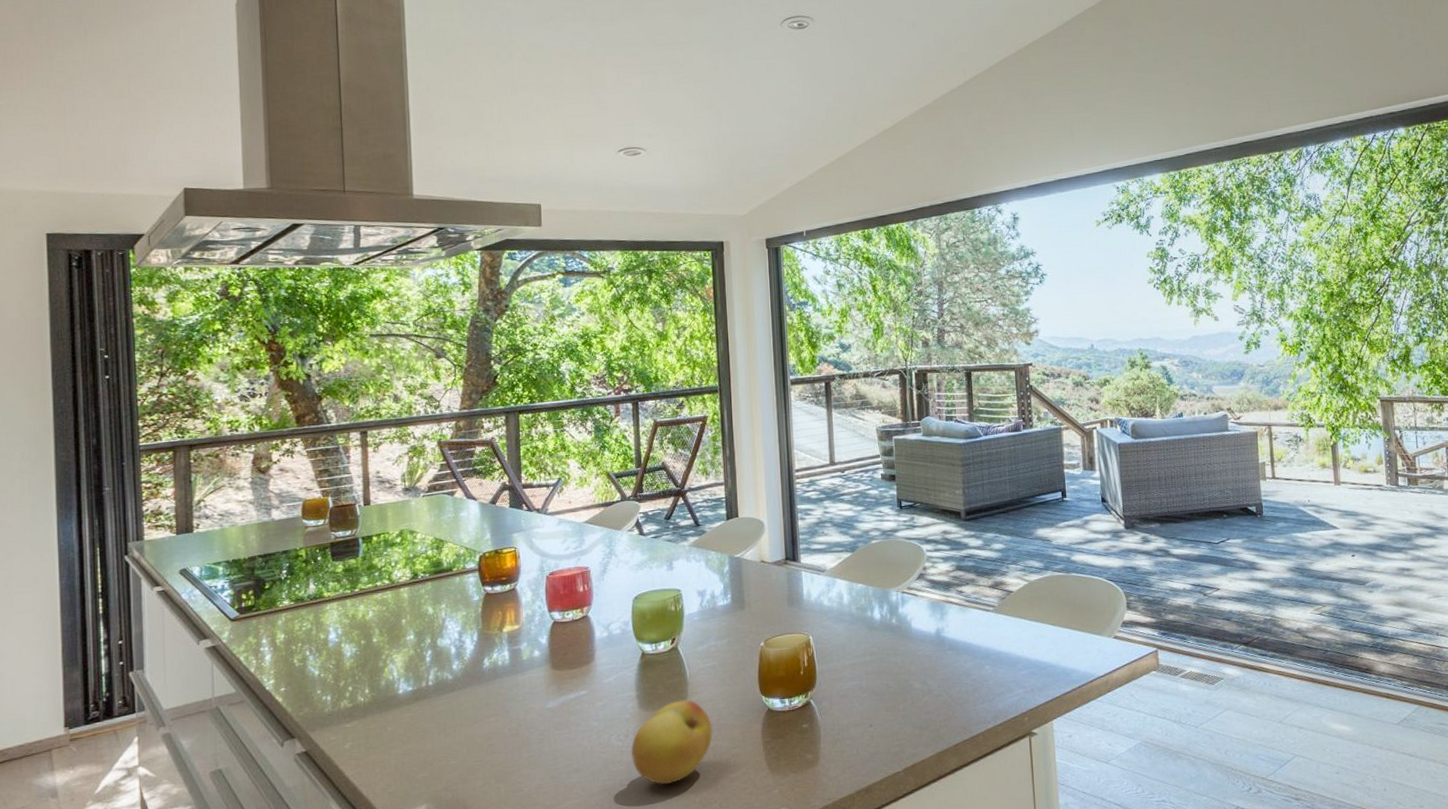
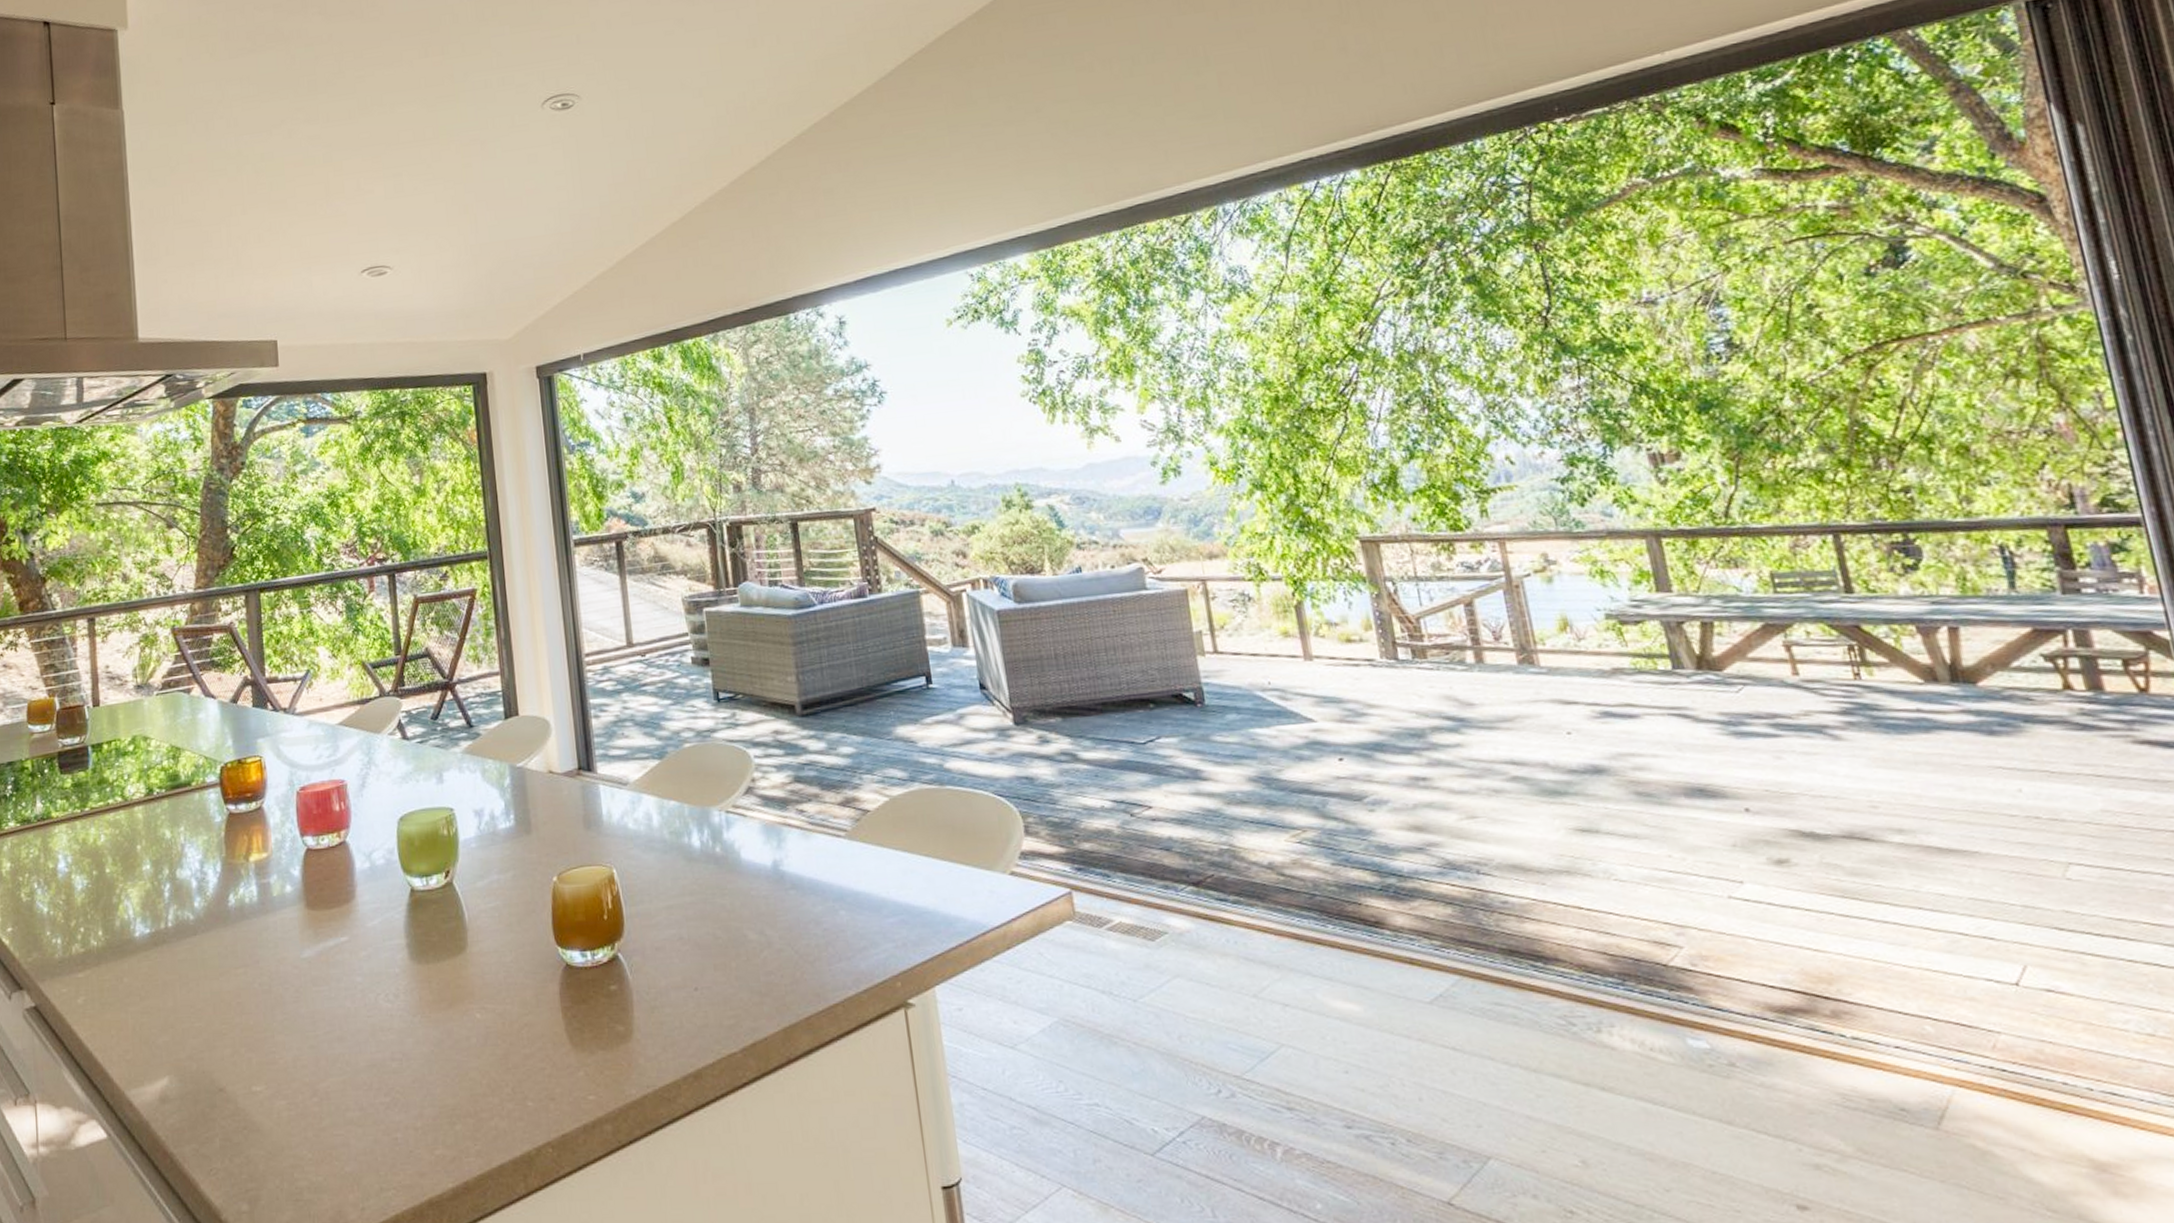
fruit: present [630,699,713,785] -> none [402,950,500,1061]

